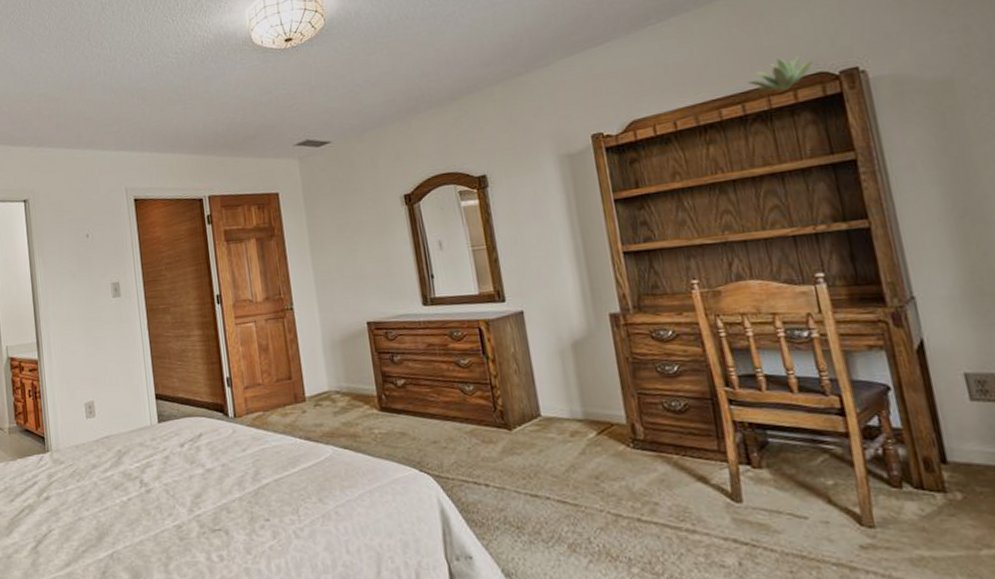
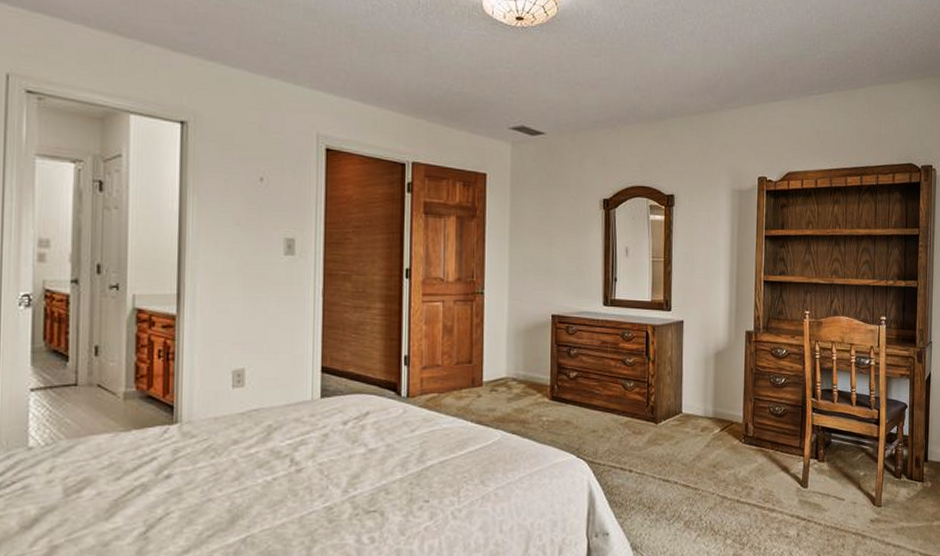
decorative plant: present [747,54,813,91] -> none [867,146,907,172]

